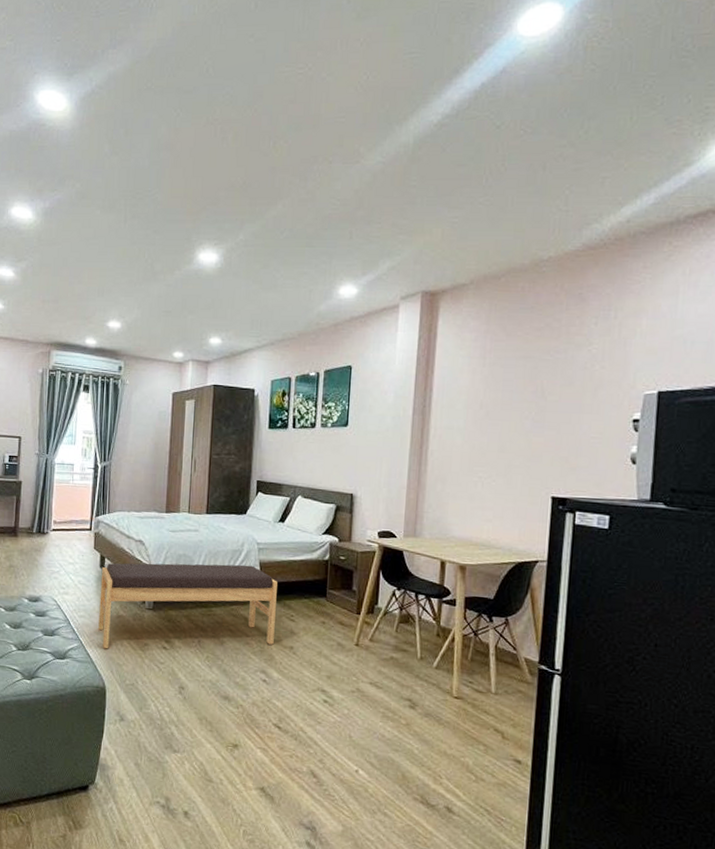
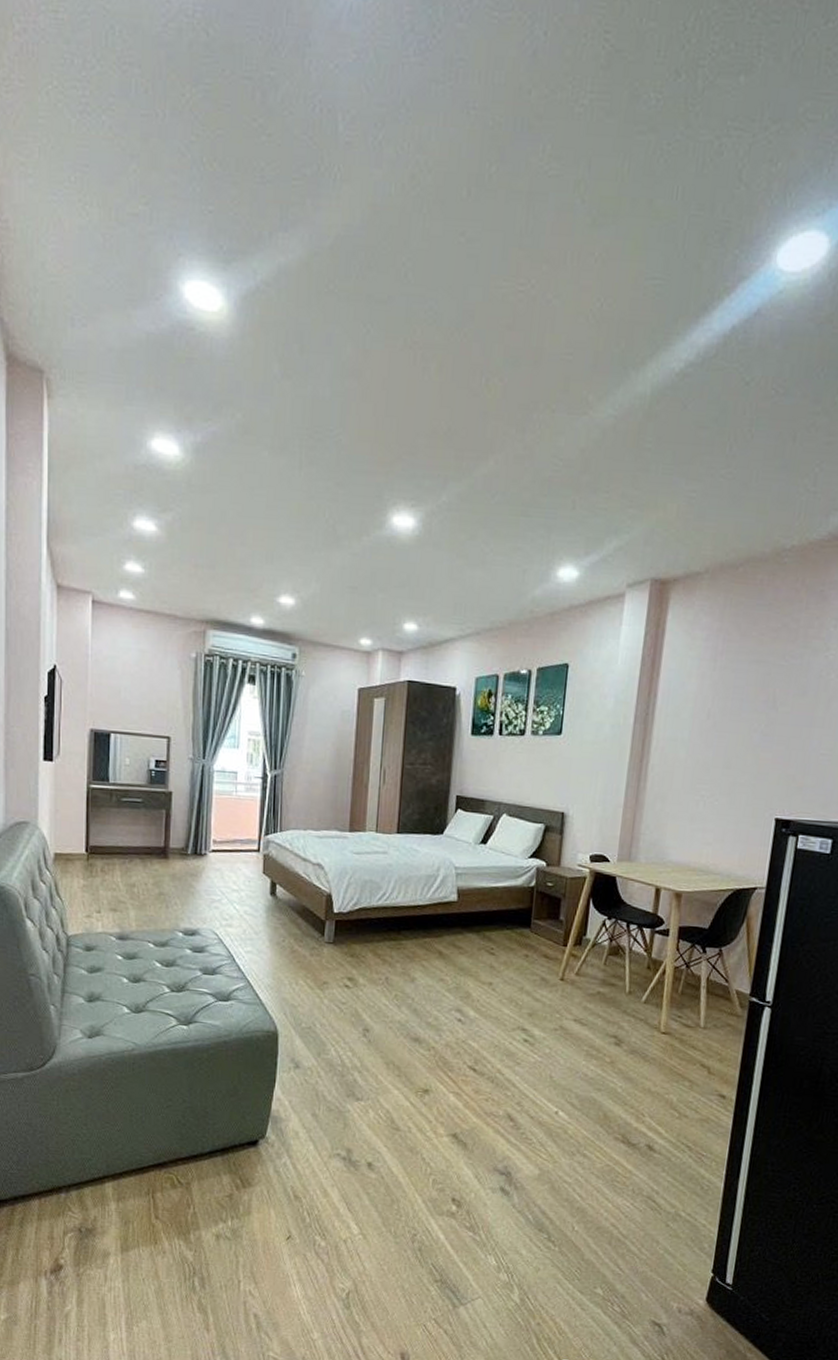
bench: present [98,563,277,649] -> none [269,890,477,989]

